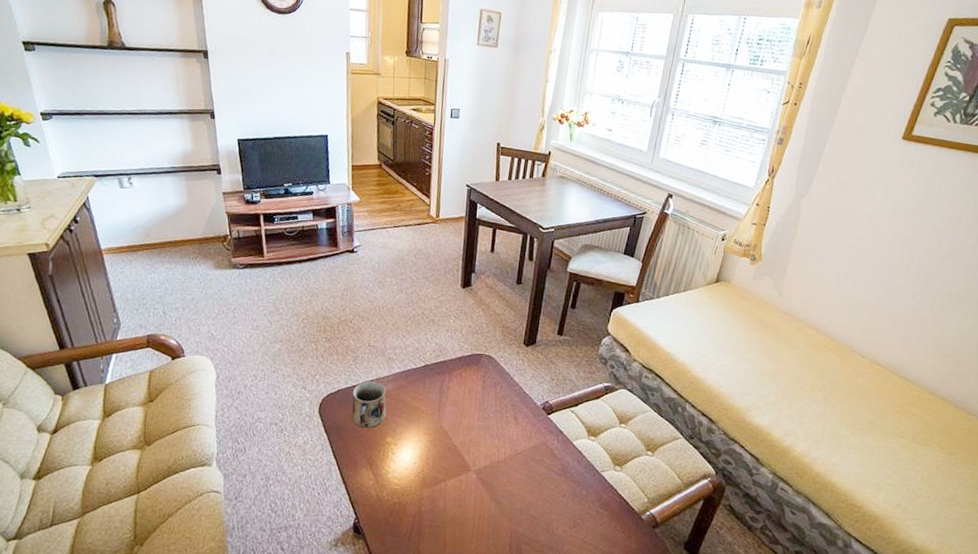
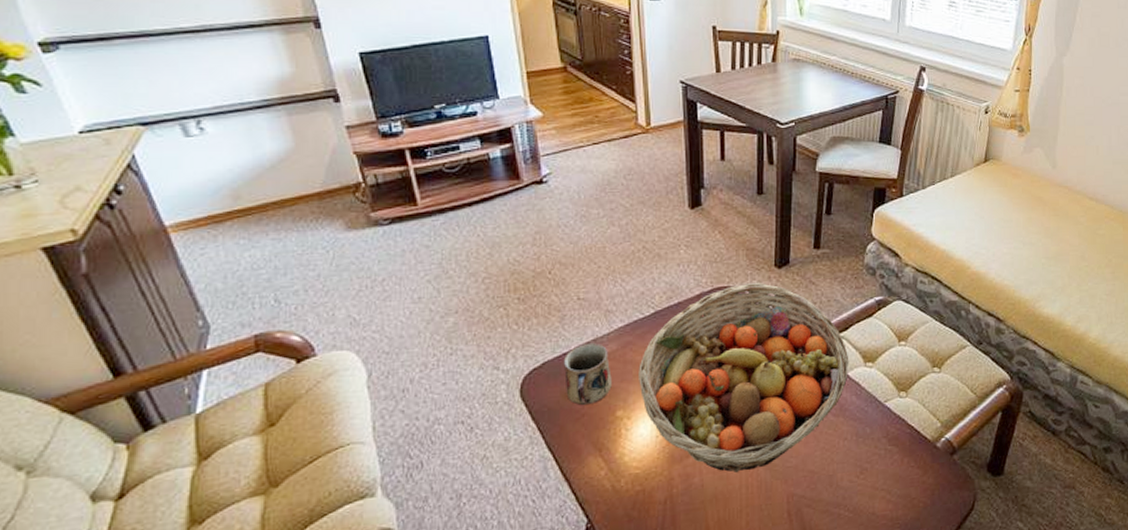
fruit basket: none [406,354,576,505] -> present [639,283,849,472]

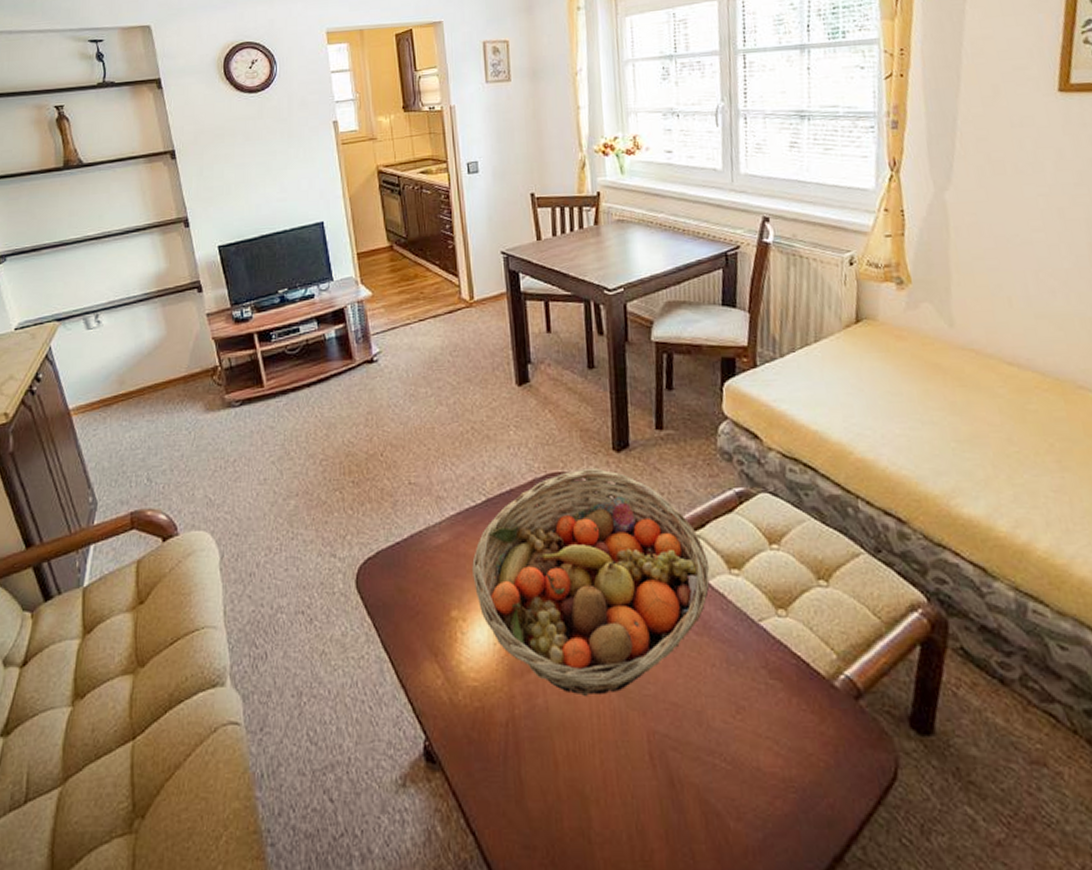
mug: present [563,342,612,406] -> none [396,531,445,602]

